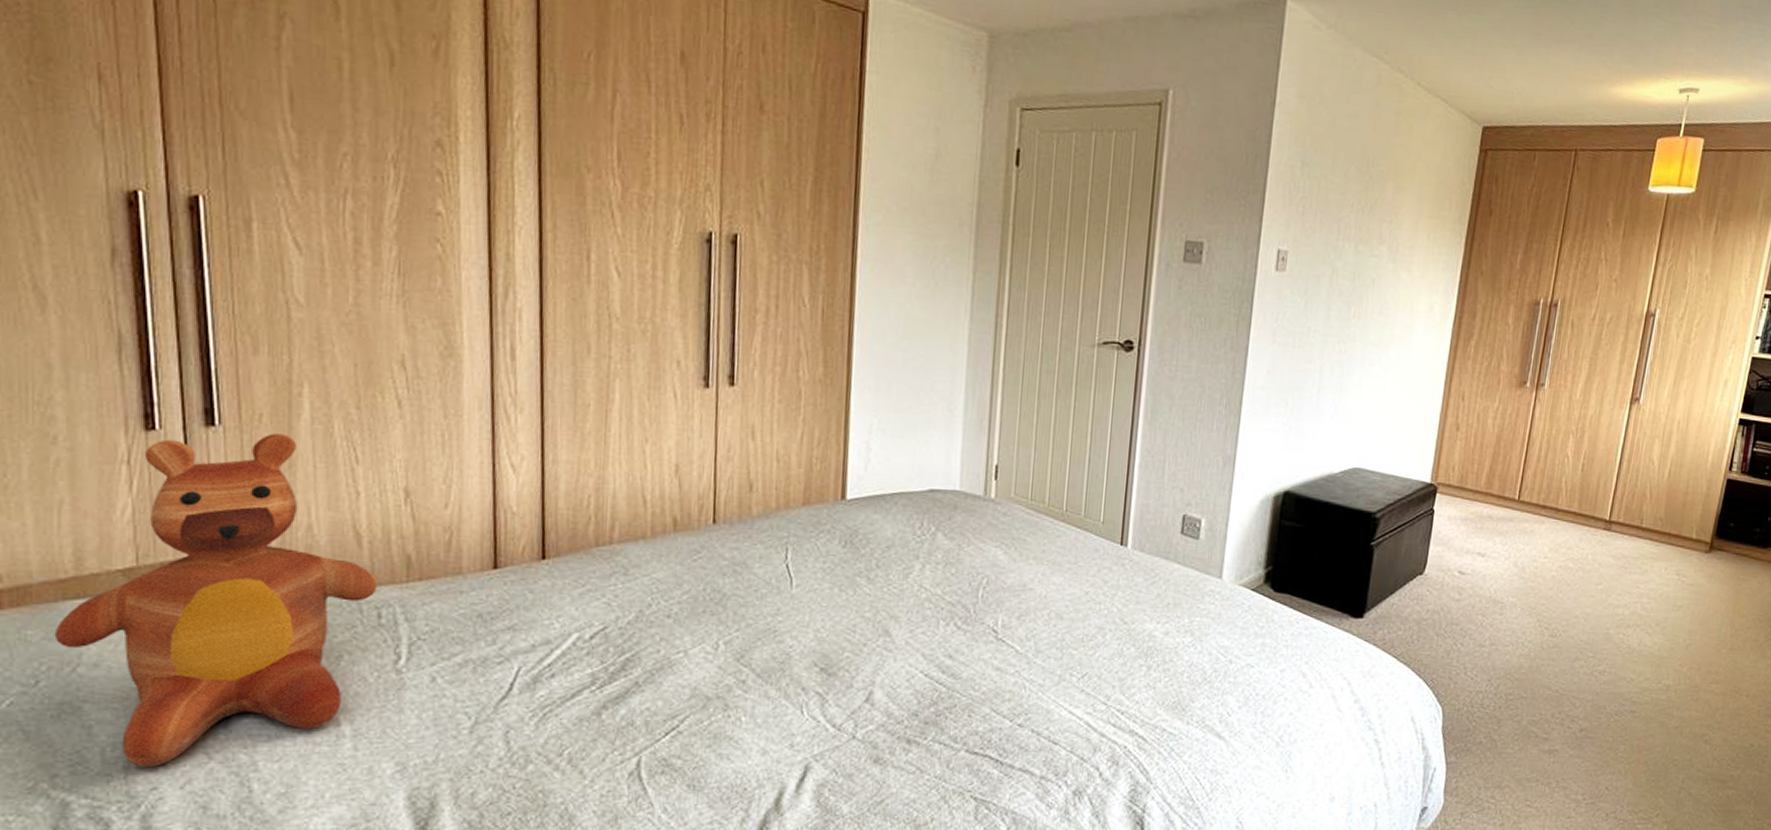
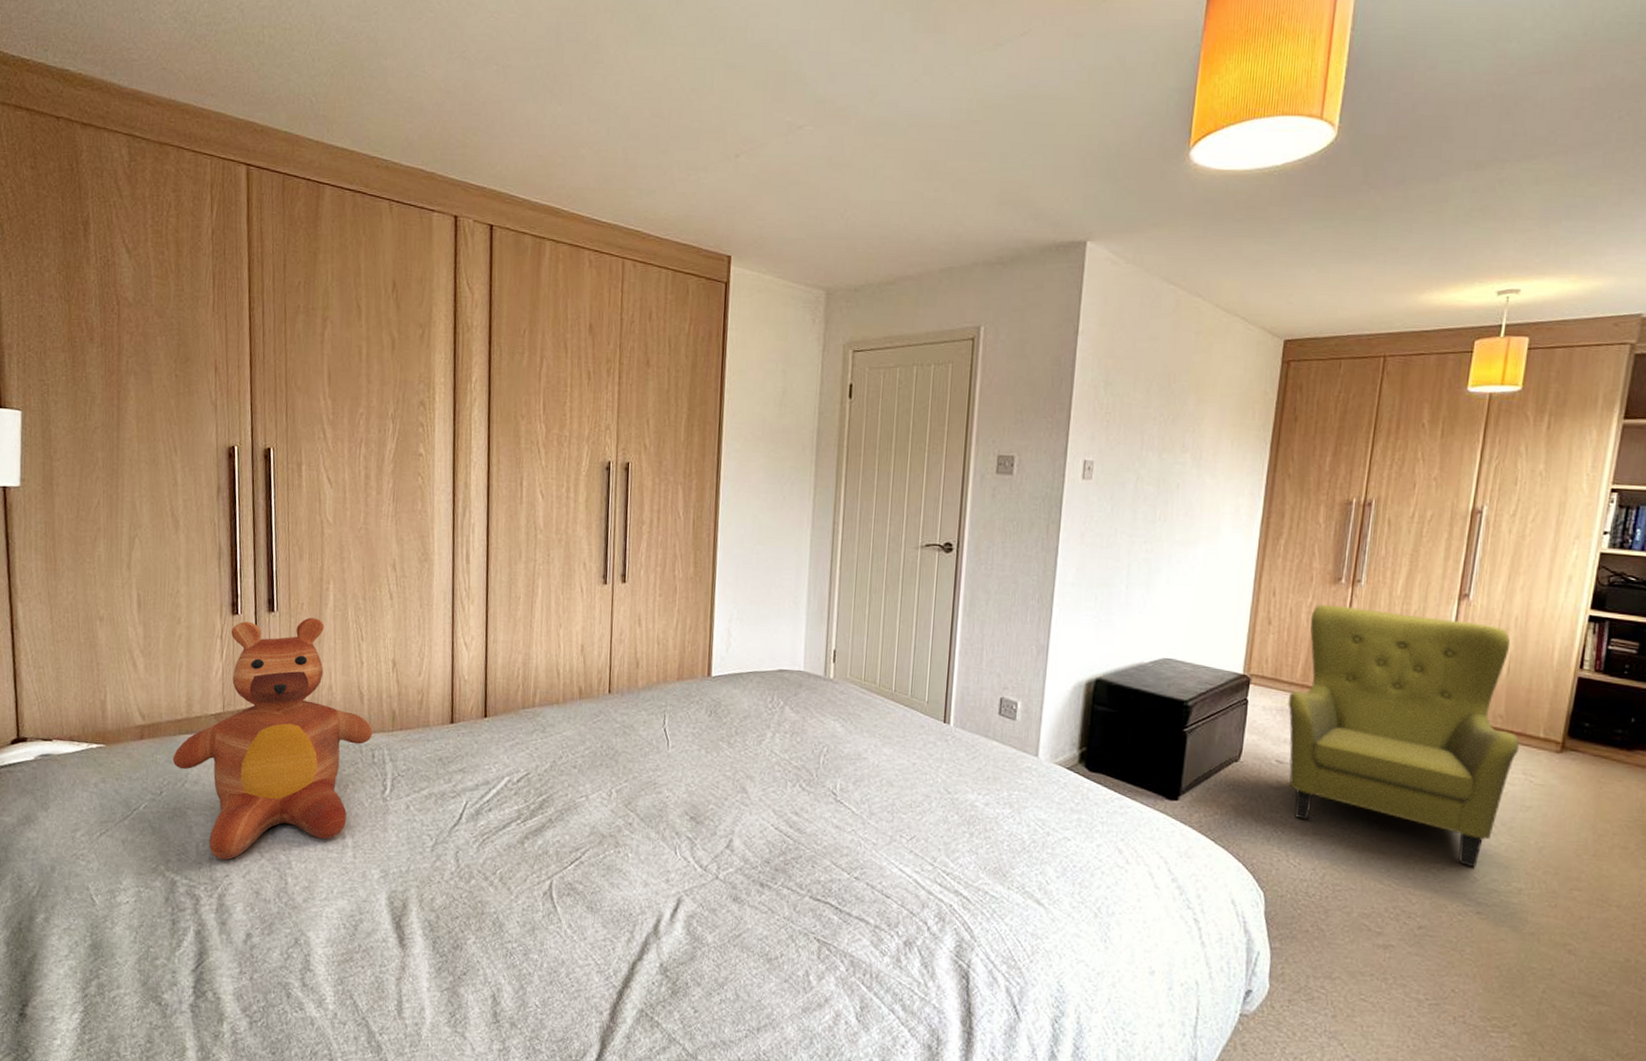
armchair: none [1470,409,1676,668] -> present [1288,604,1520,868]

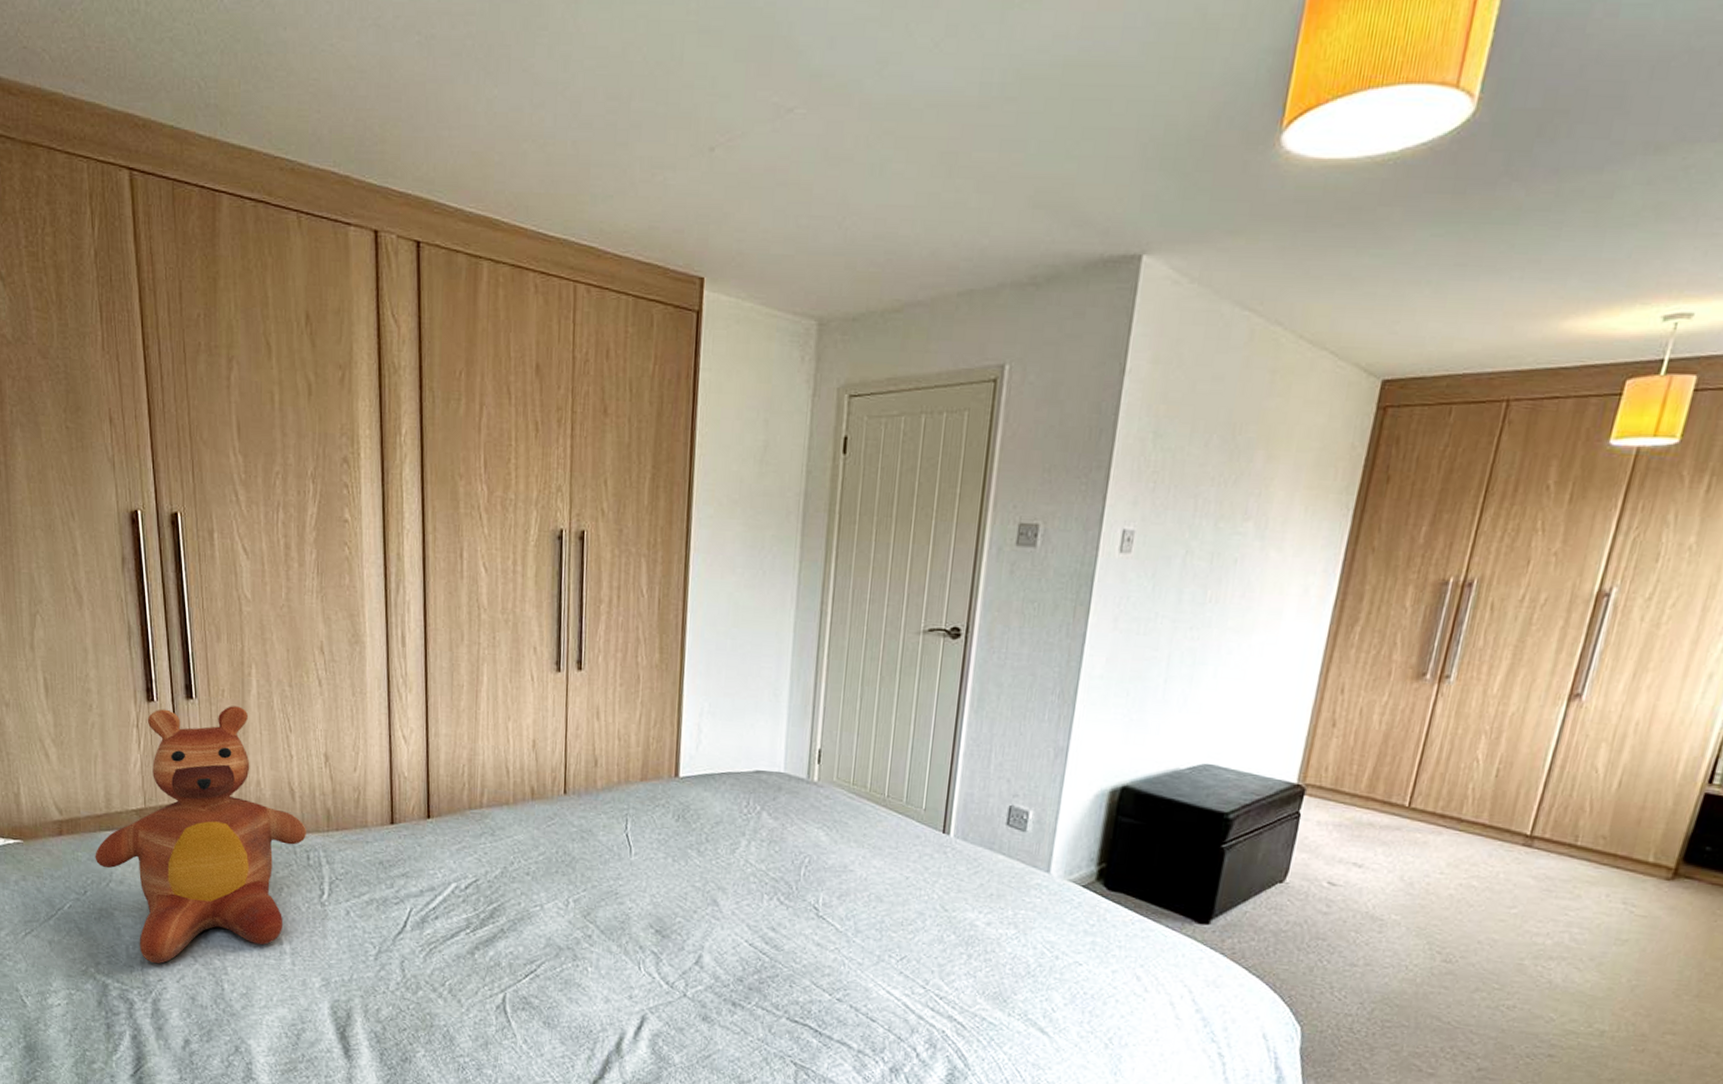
armchair: present [1288,604,1520,868] -> none [1341,704,1626,1007]

